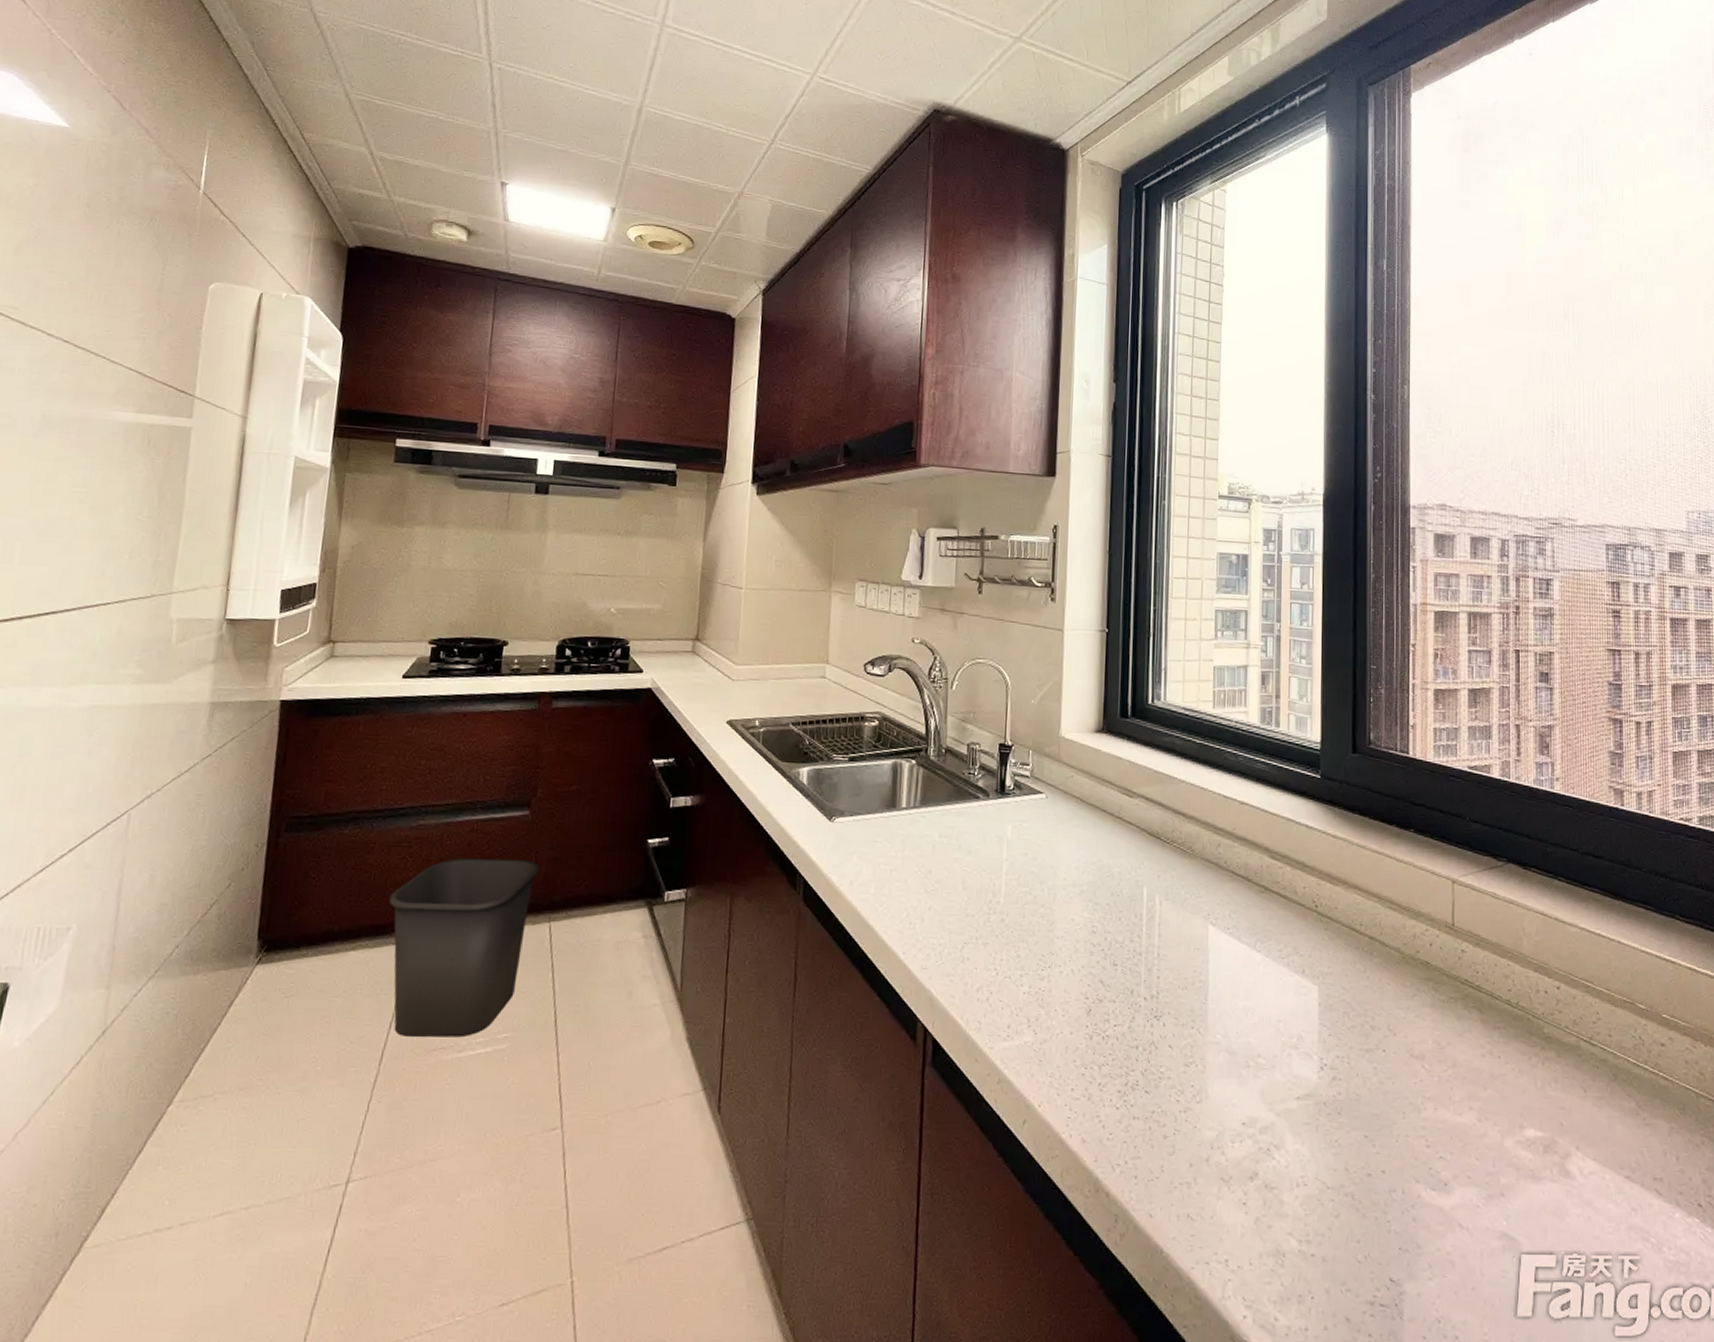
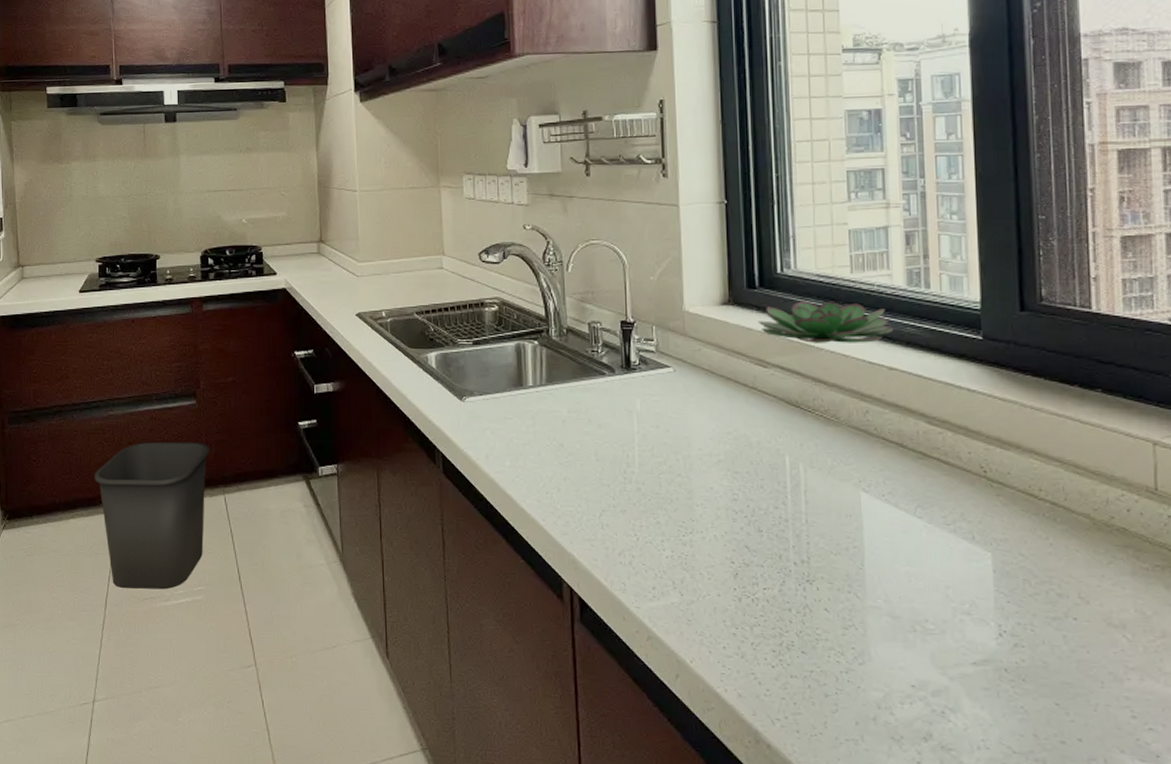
succulent plant: none [1127,732,1248,777] -> present [757,301,895,343]

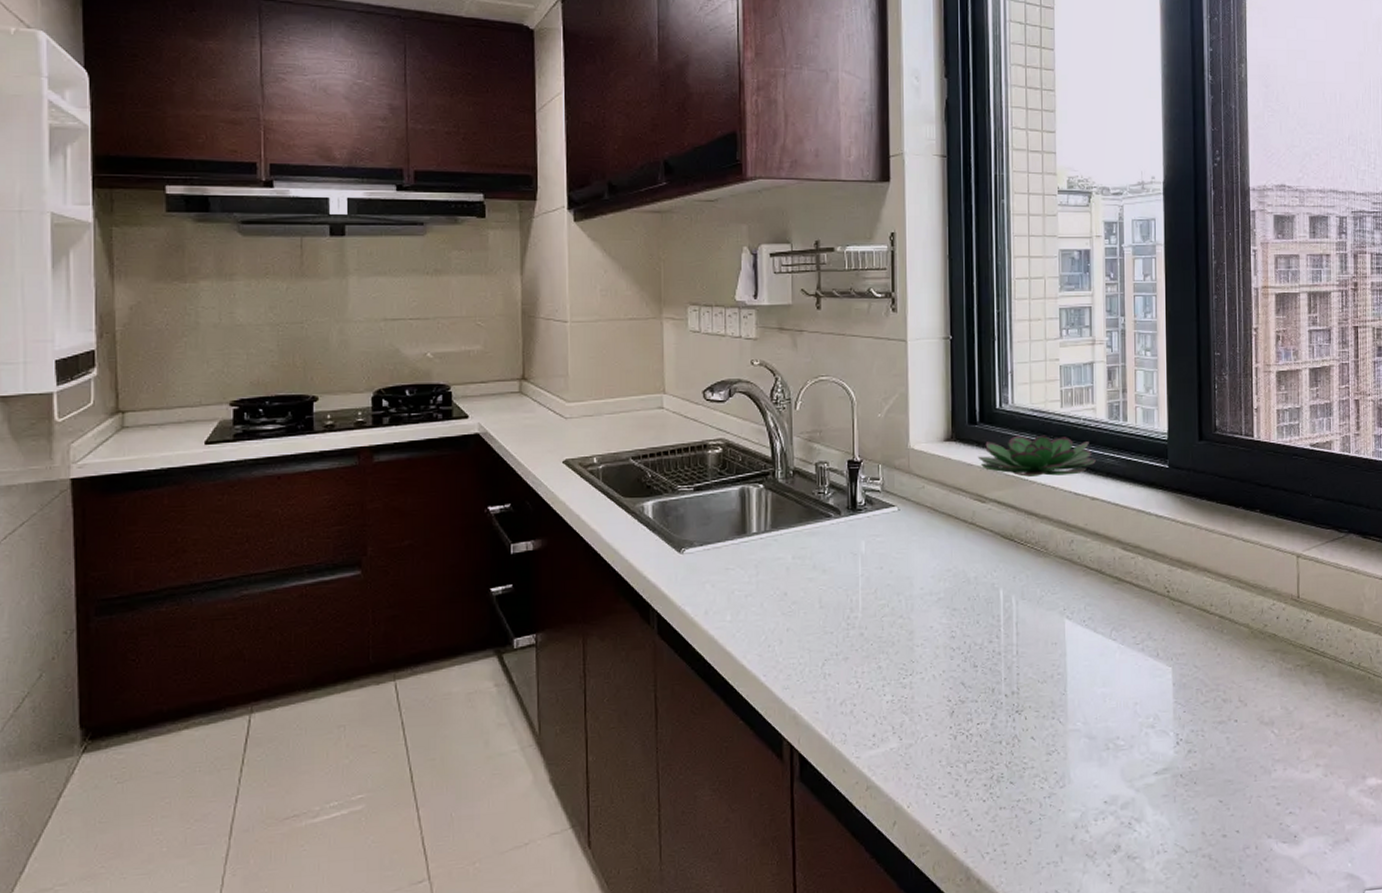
waste bin: present [94,441,210,590] -> none [219,620,378,809]

